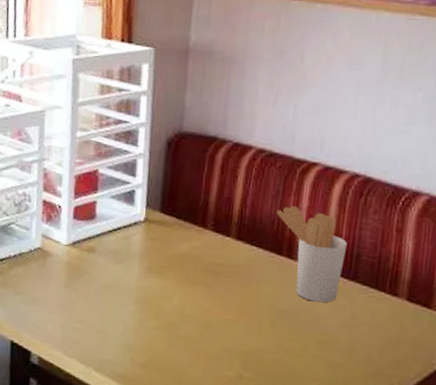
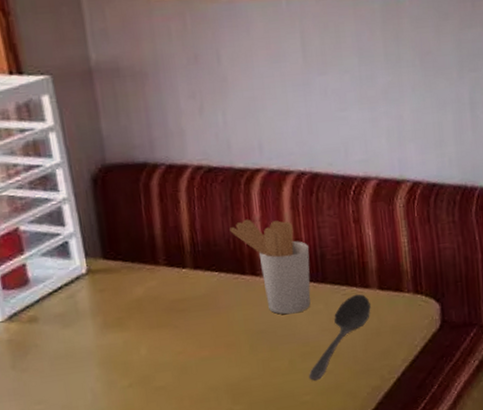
stirrer: none [319,299,396,370] -> present [308,294,371,381]

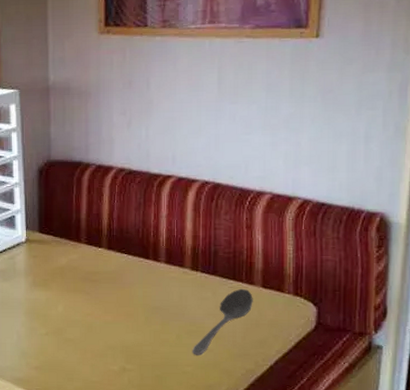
utensil holder: present [229,219,311,315] -> none [140,214,205,297]

